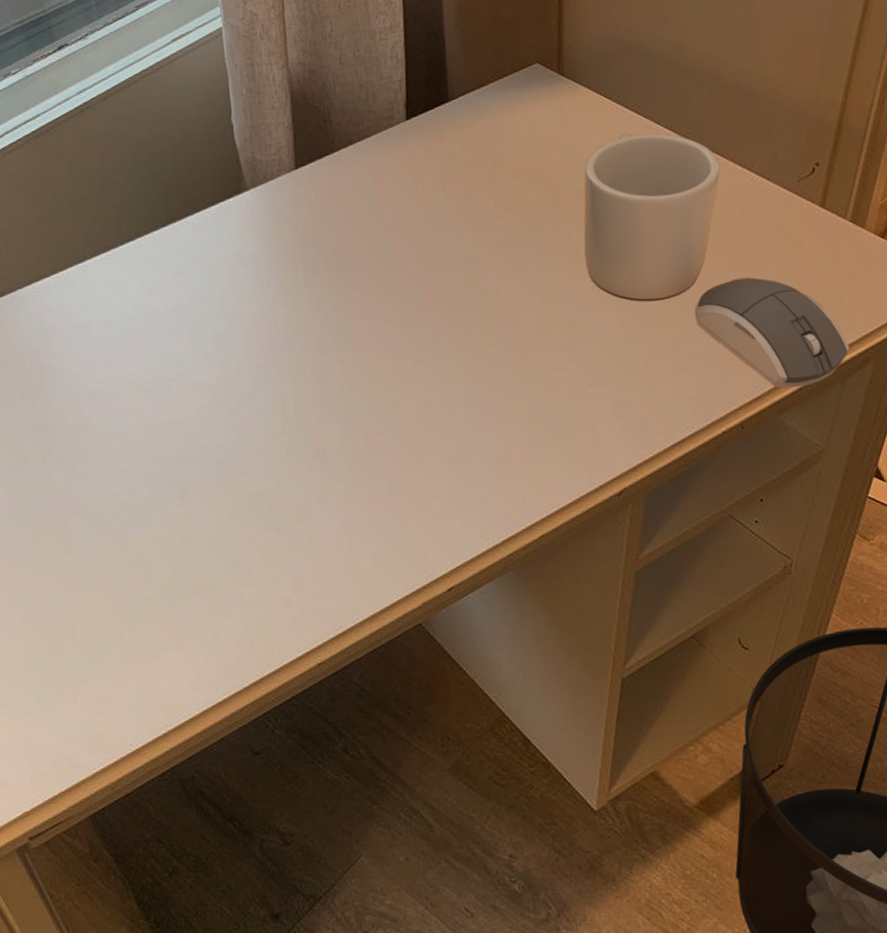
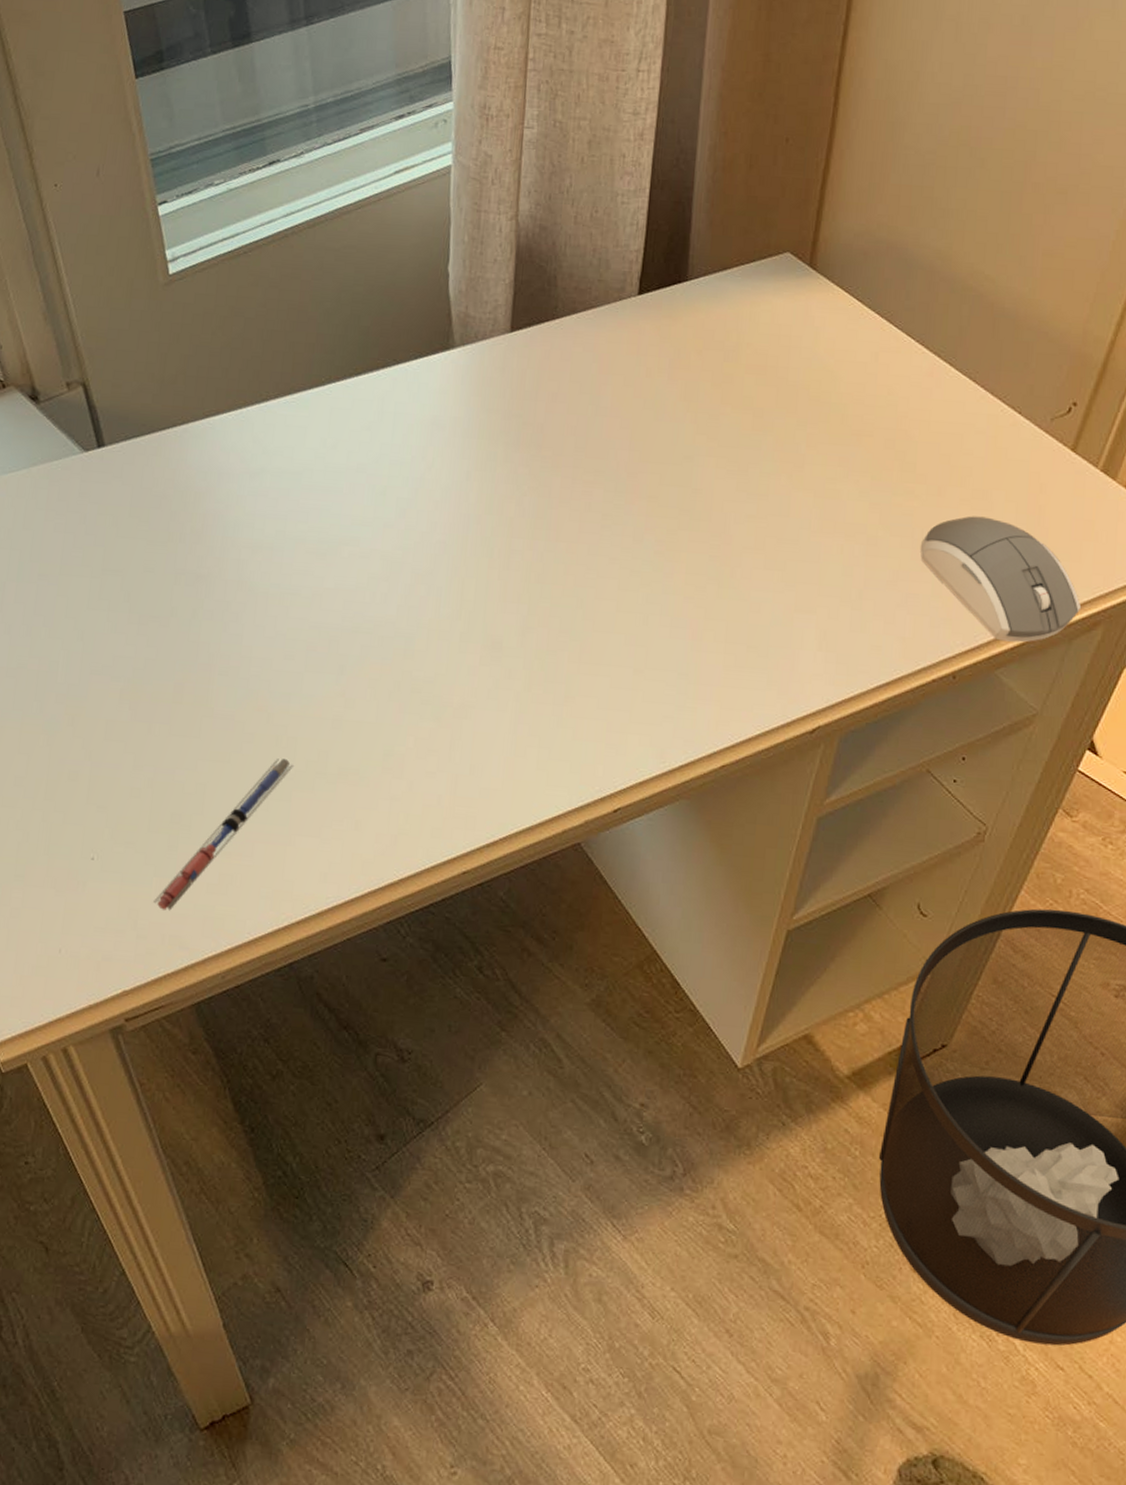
pen: none [41,582,151,734] -> present [153,758,293,911]
mug: present [583,133,721,302] -> none [810,342,971,529]

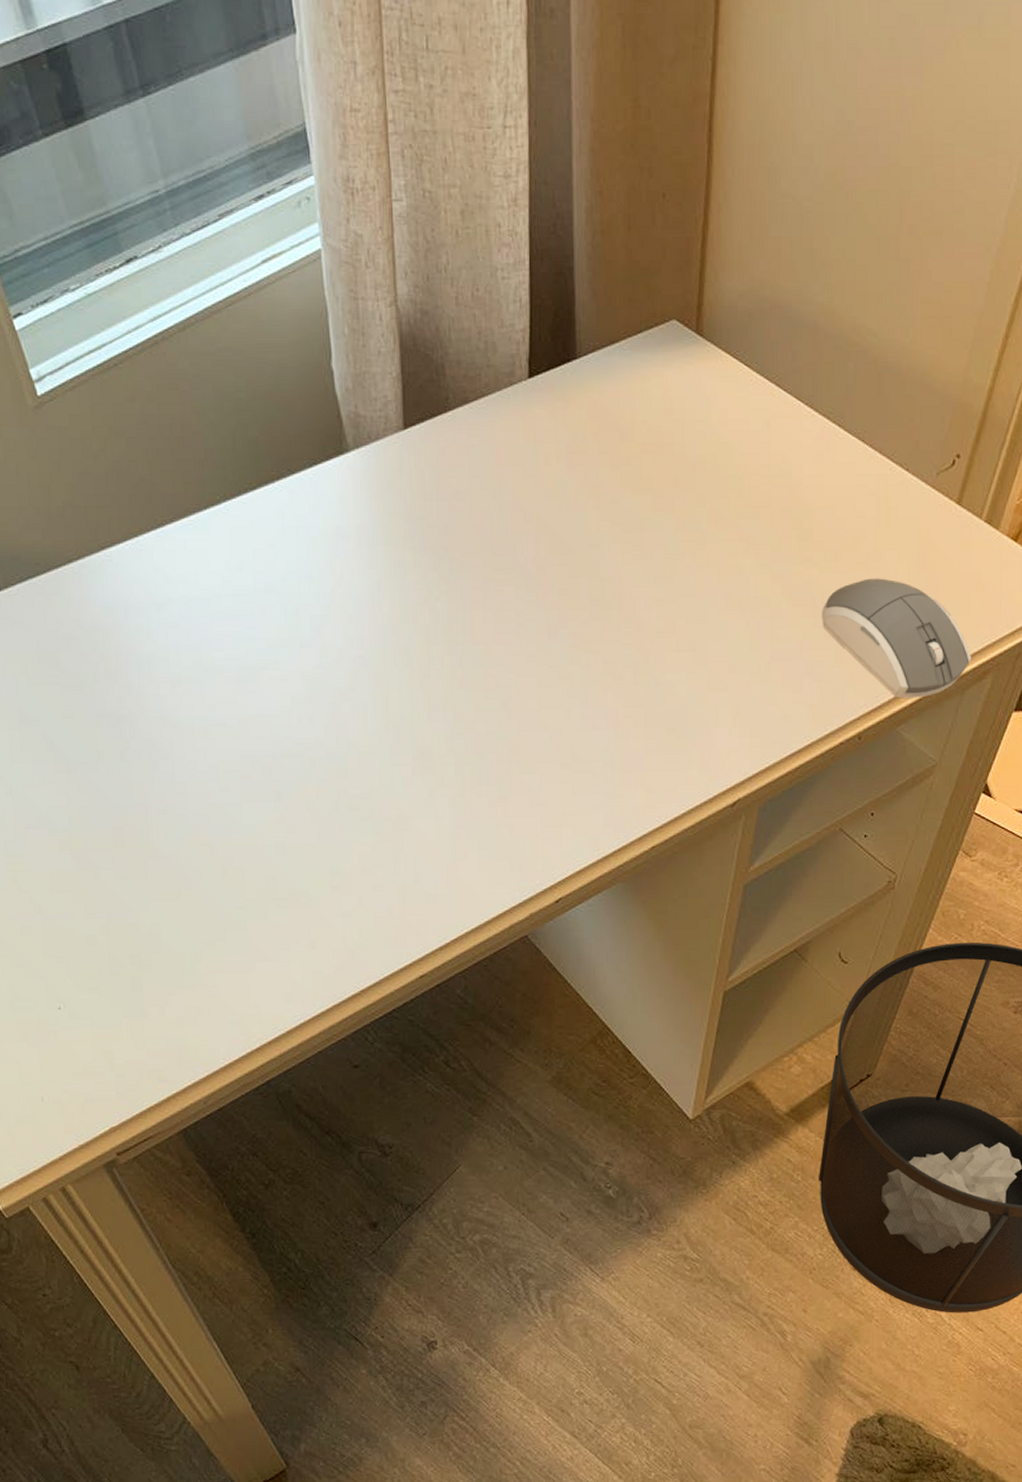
pen: present [153,758,293,911] -> none [126,890,244,1048]

